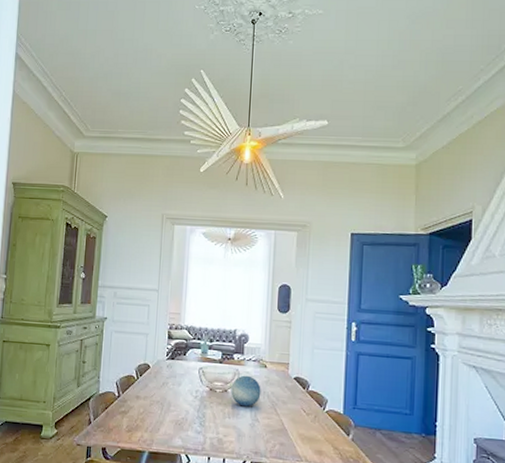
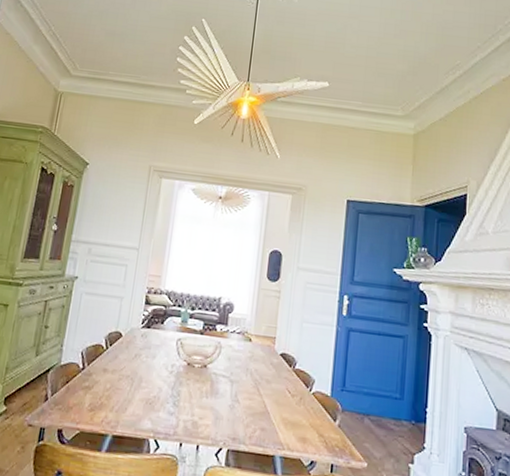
decorative ball: present [231,375,261,407] -> none [210,349,244,386]

